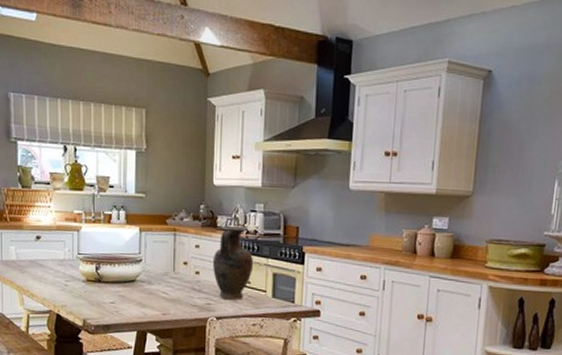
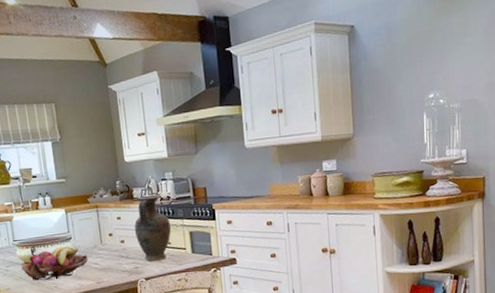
fruit basket: none [82,268,157,303] -> present [21,246,88,281]

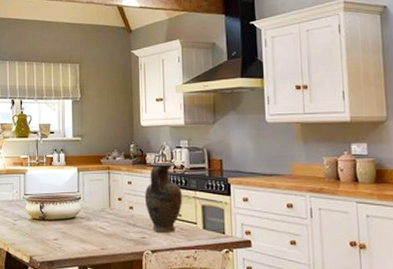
fruit basket: present [21,246,88,281] -> none [29,206,95,239]

